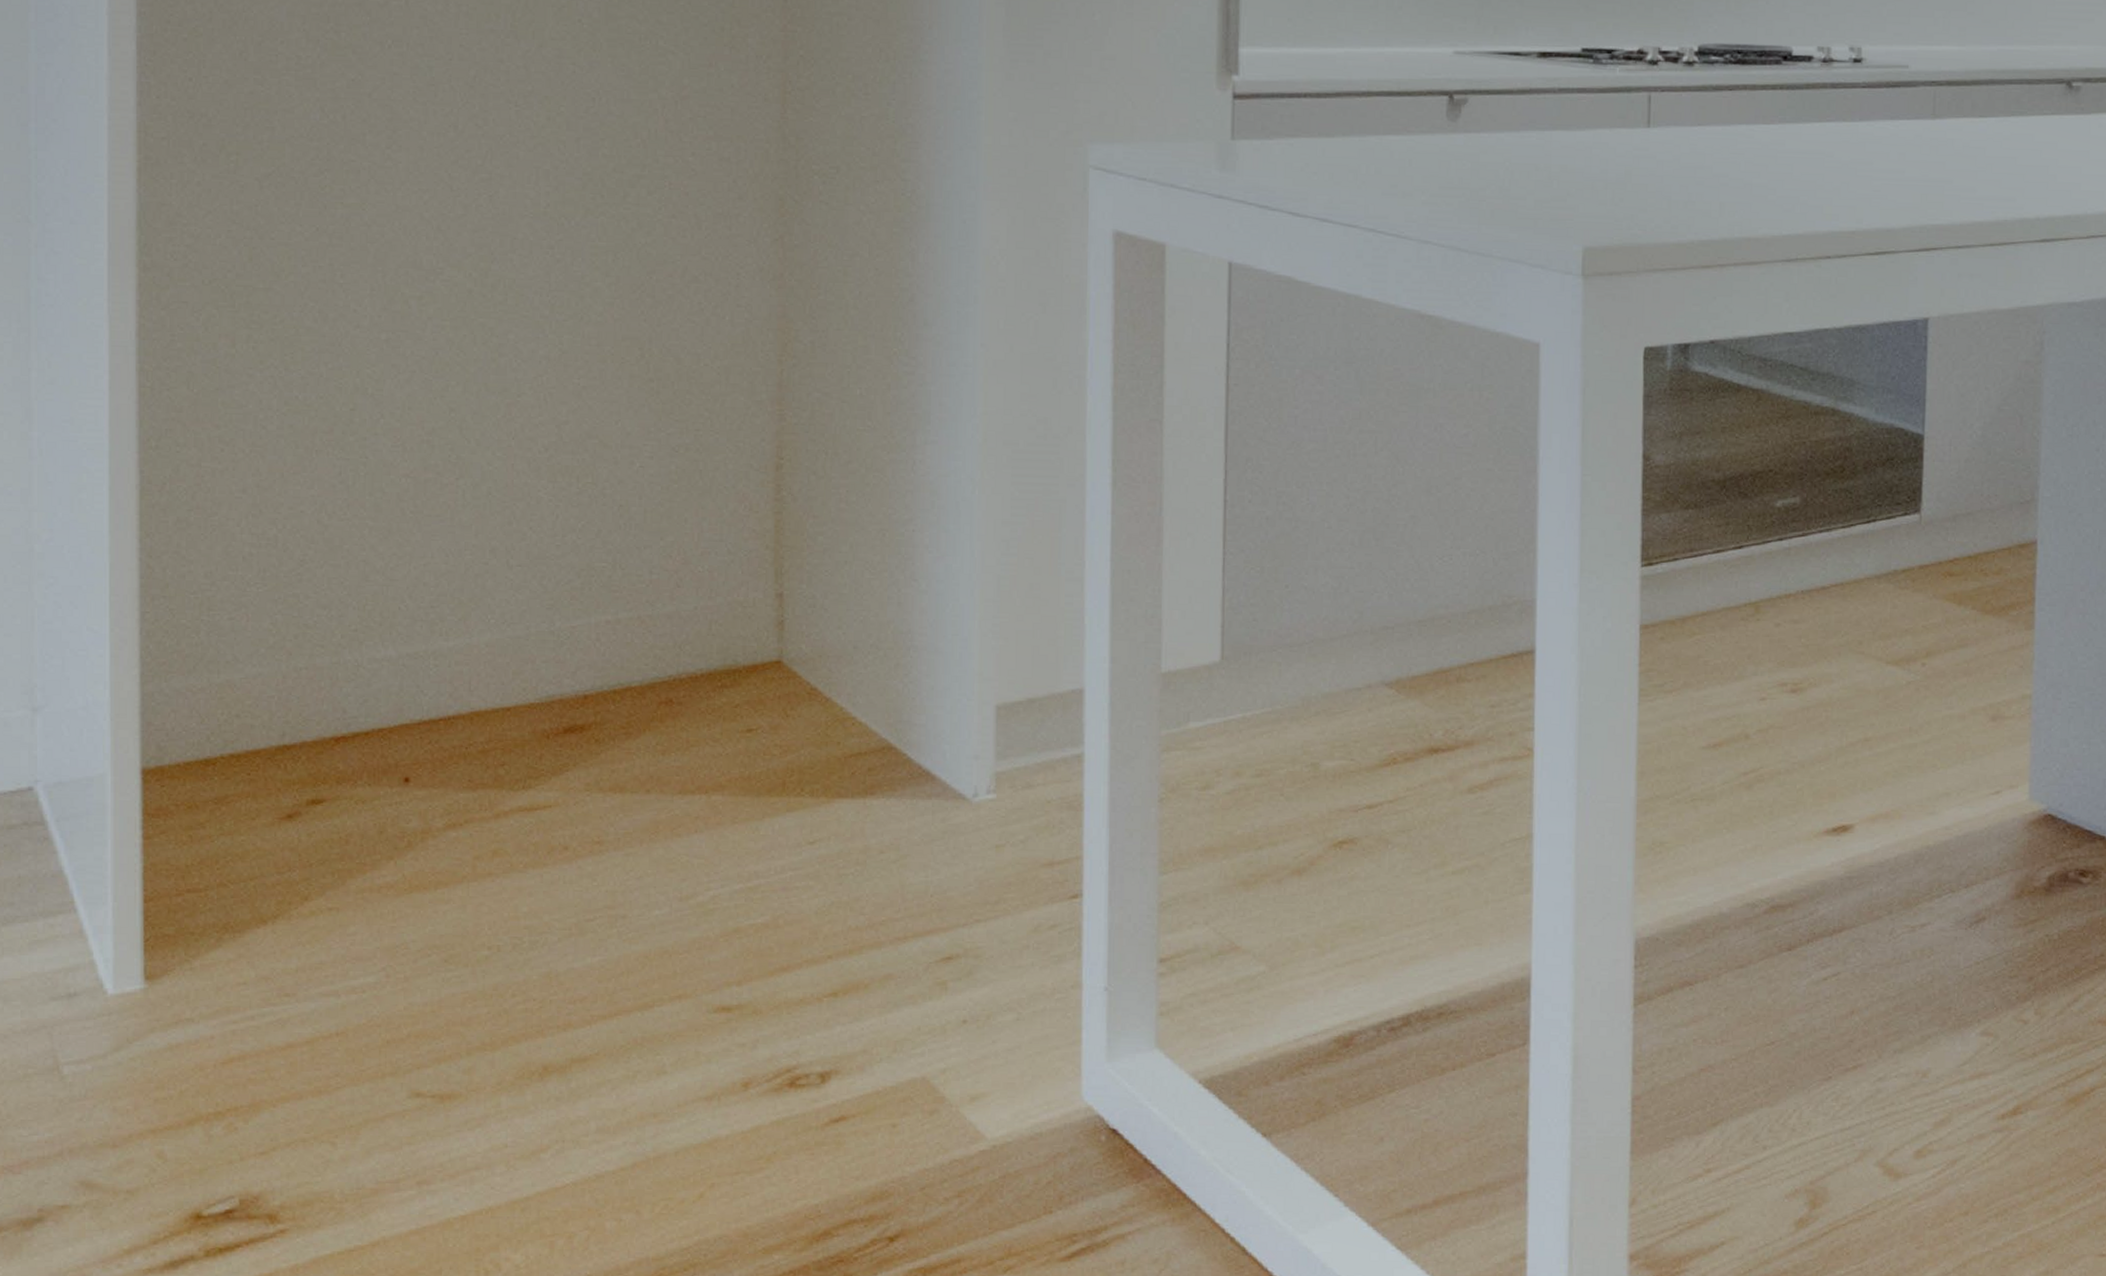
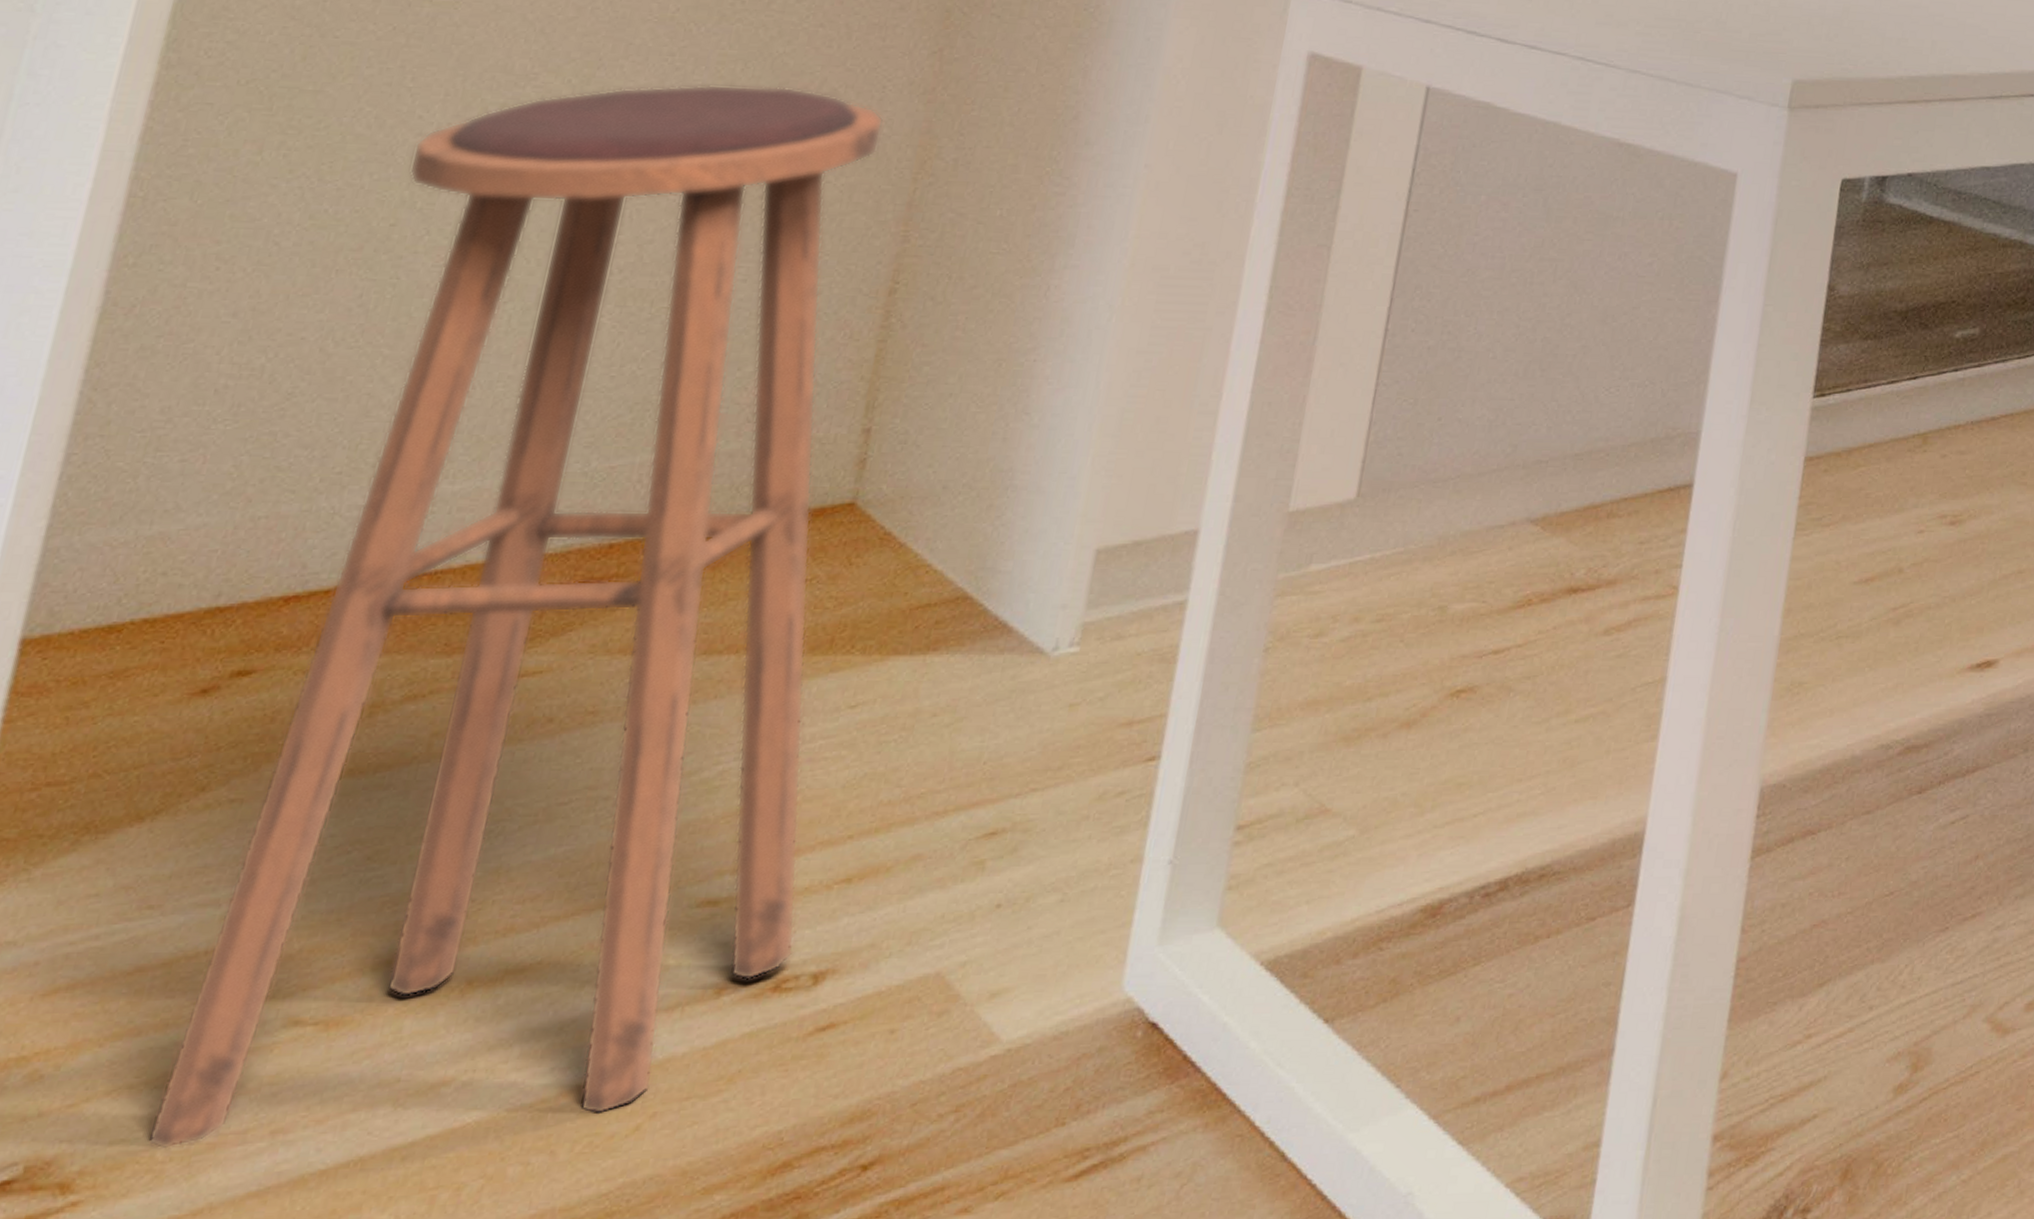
stool: none [325,275,801,1192] -> present [146,84,884,1149]

